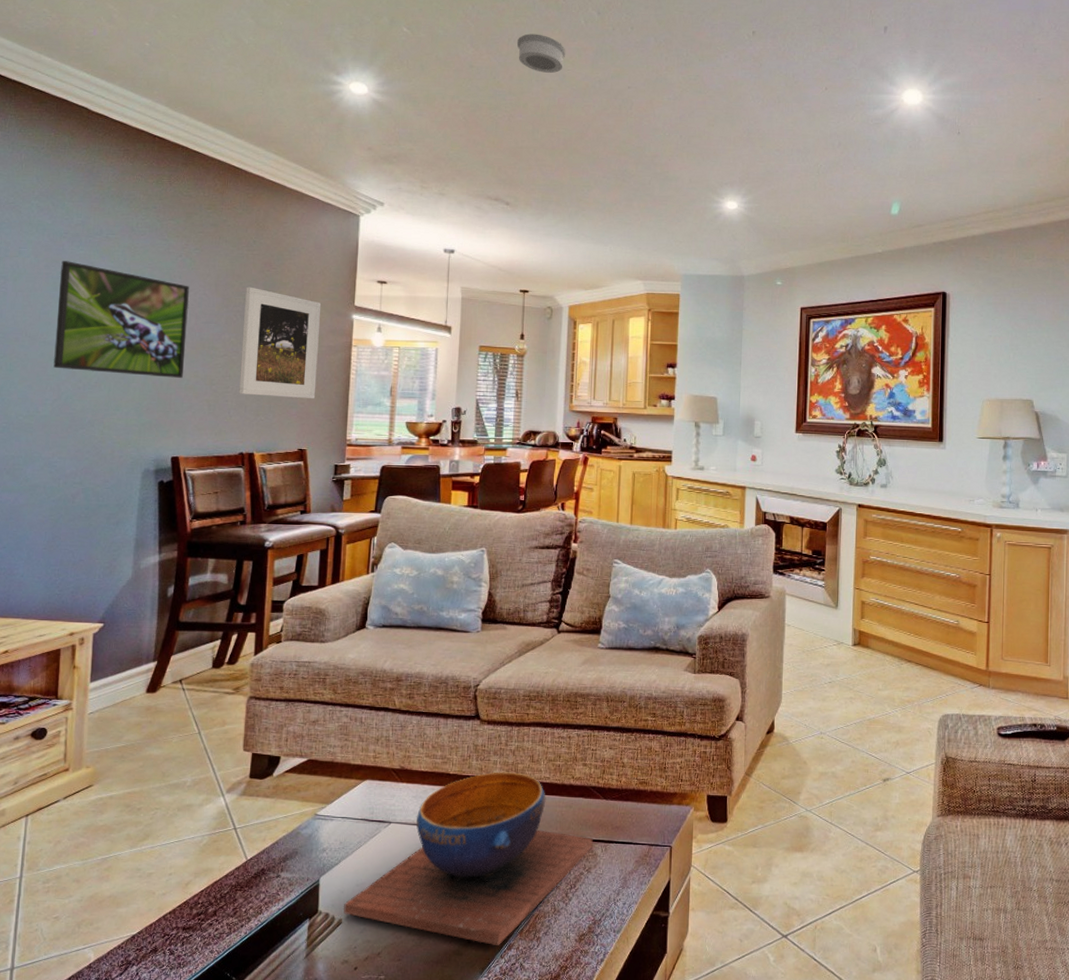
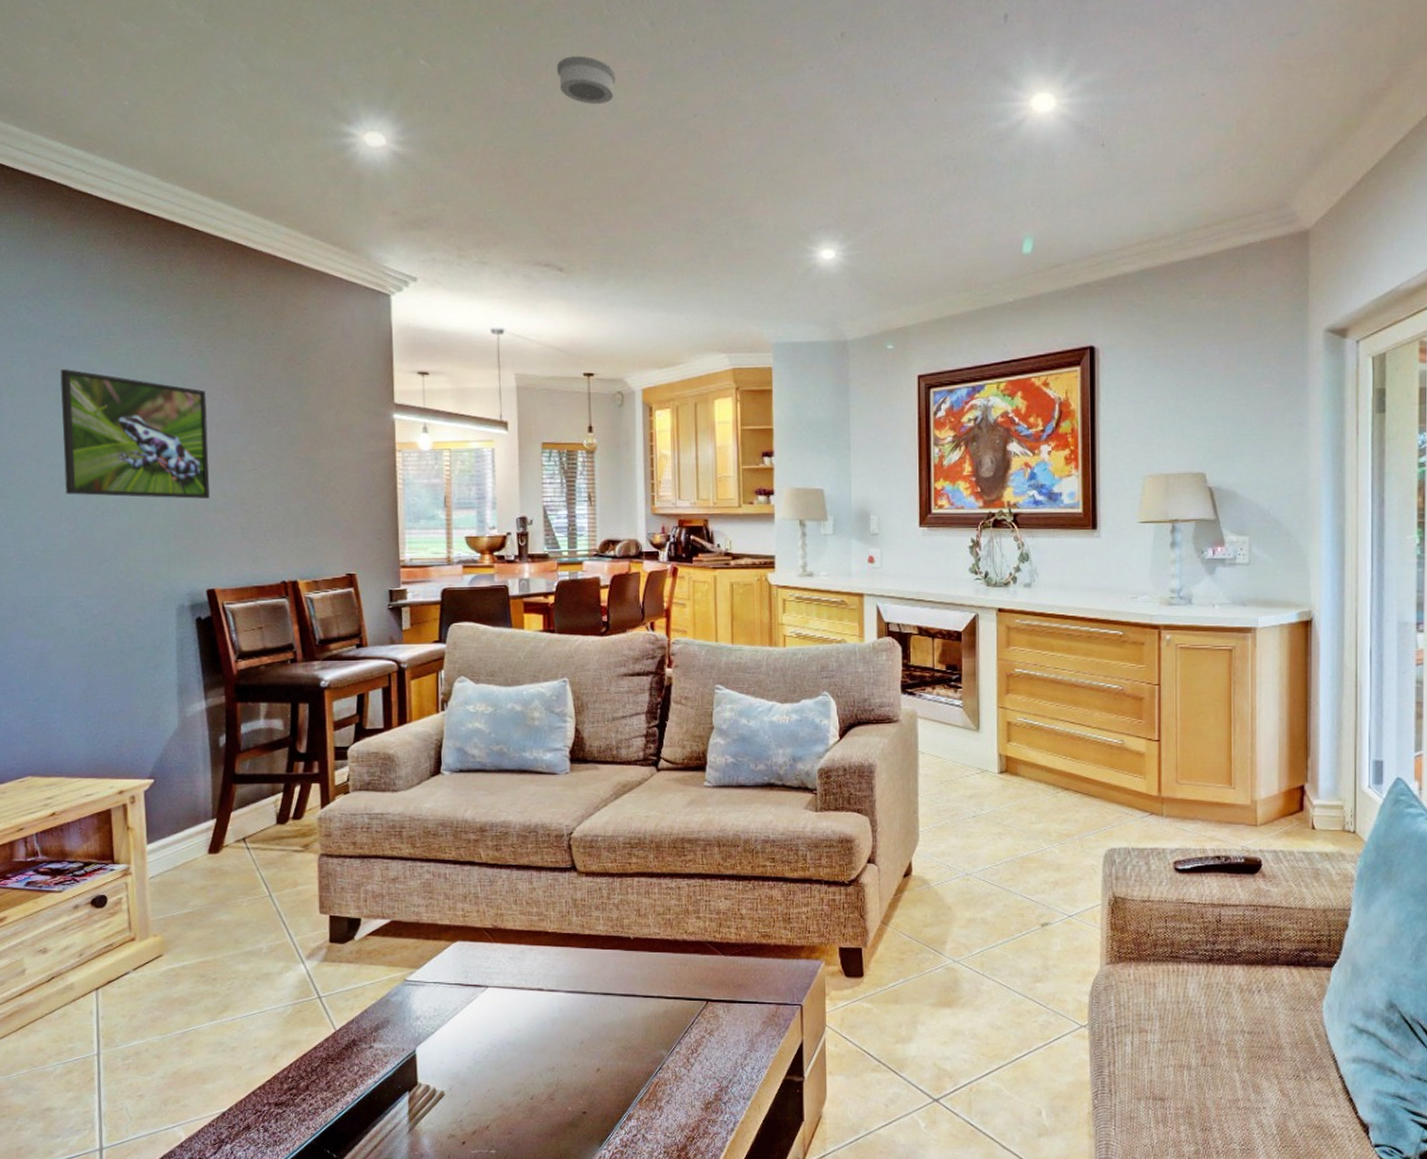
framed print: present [239,286,322,399] -> none [269,387,360,516]
decorative bowl: present [343,772,593,945] -> none [444,928,713,1116]

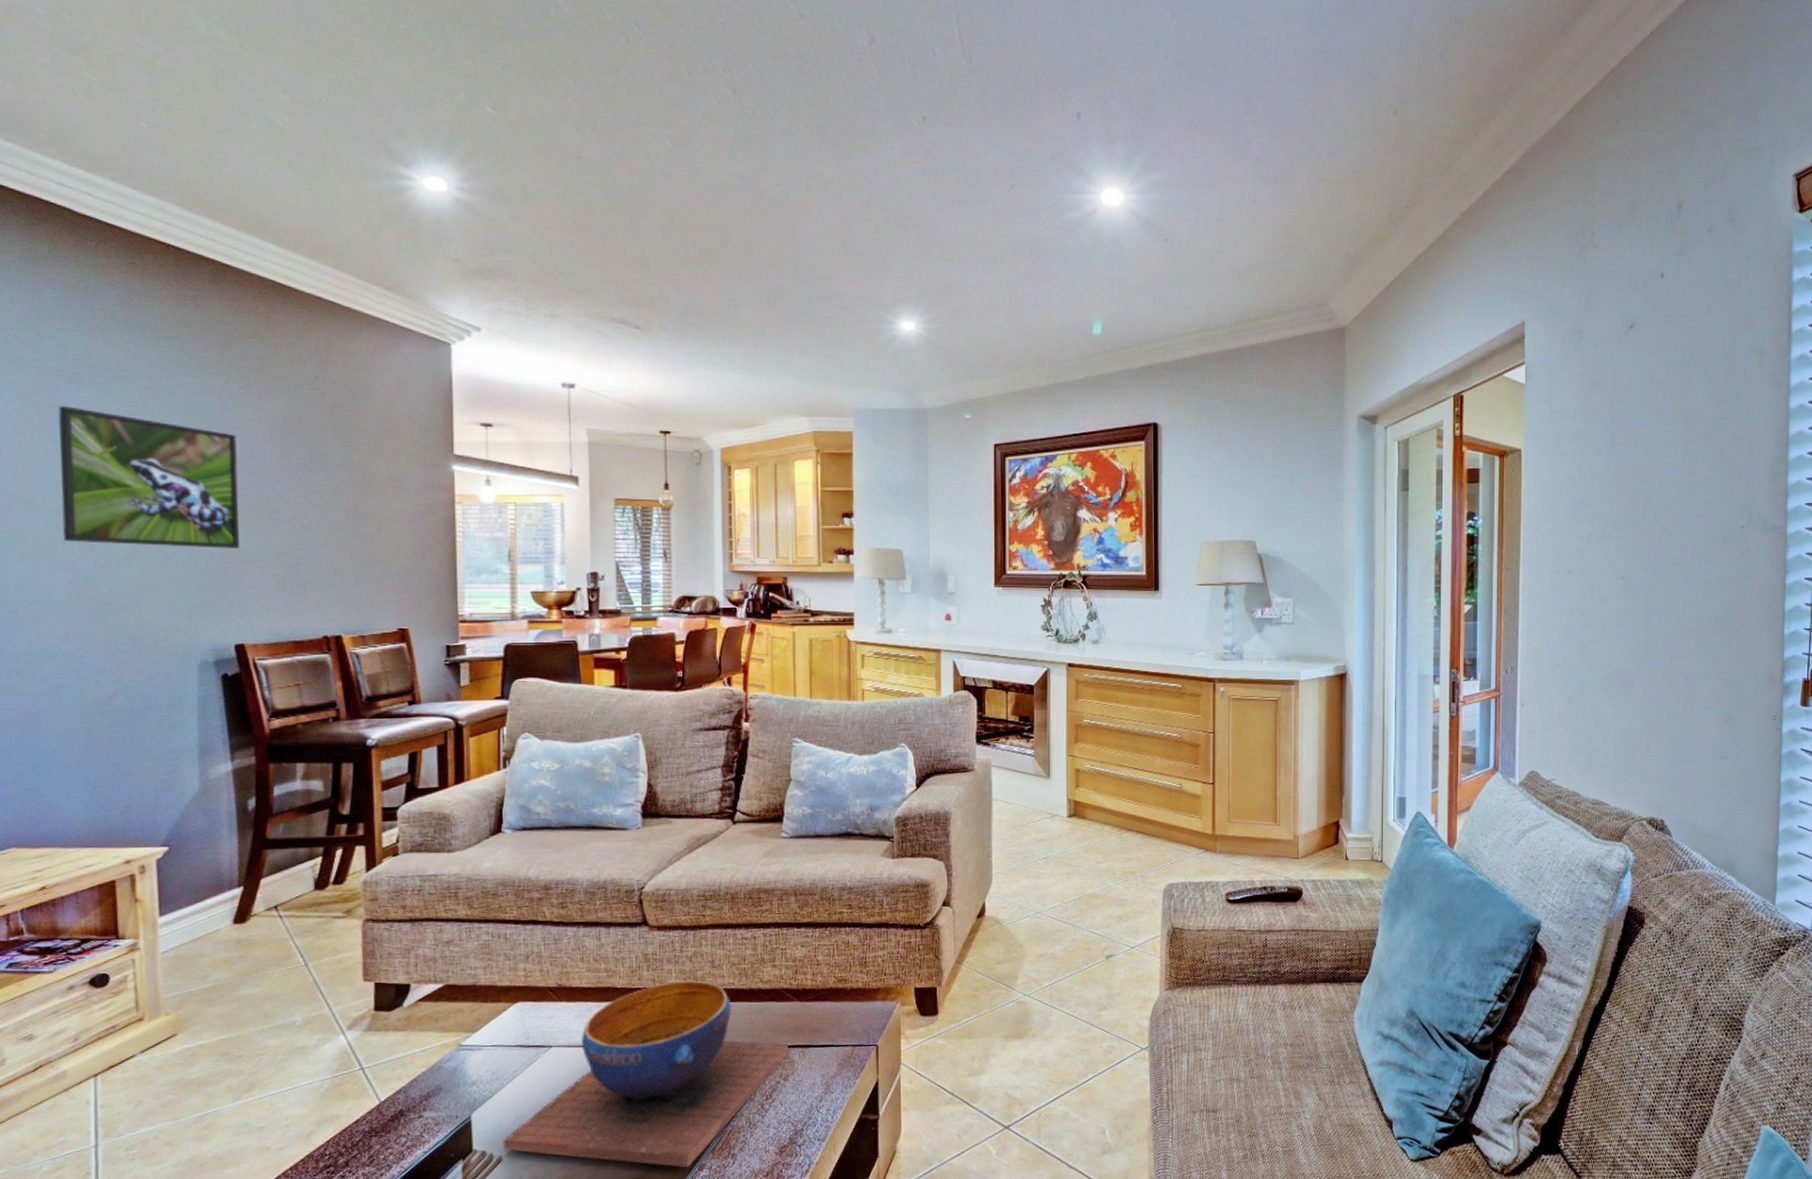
decorative bowl: none [444,928,713,1116] -> present [502,980,789,1167]
smoke detector: present [556,55,616,104] -> none [633,116,697,166]

